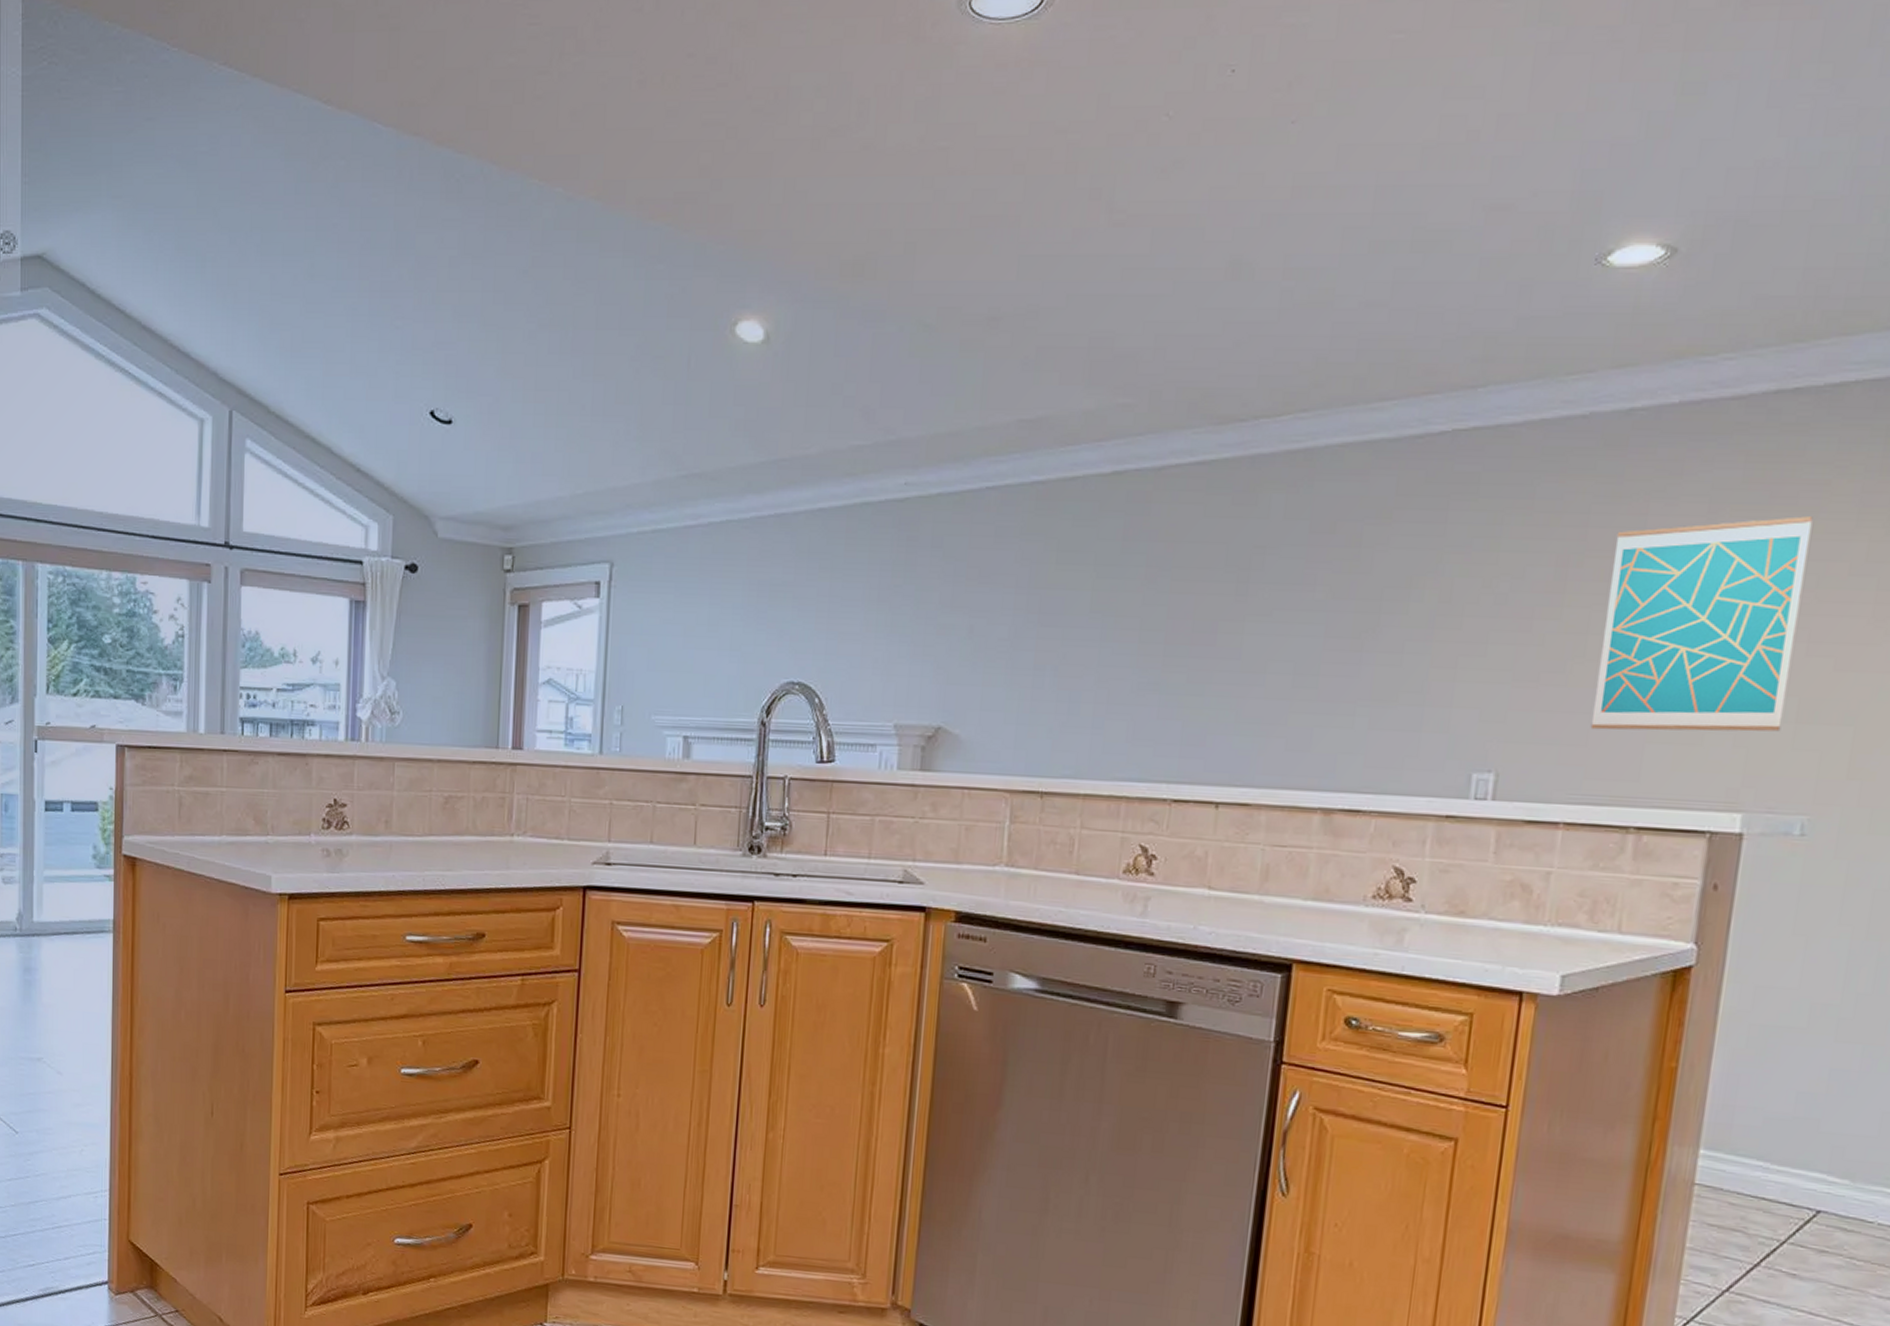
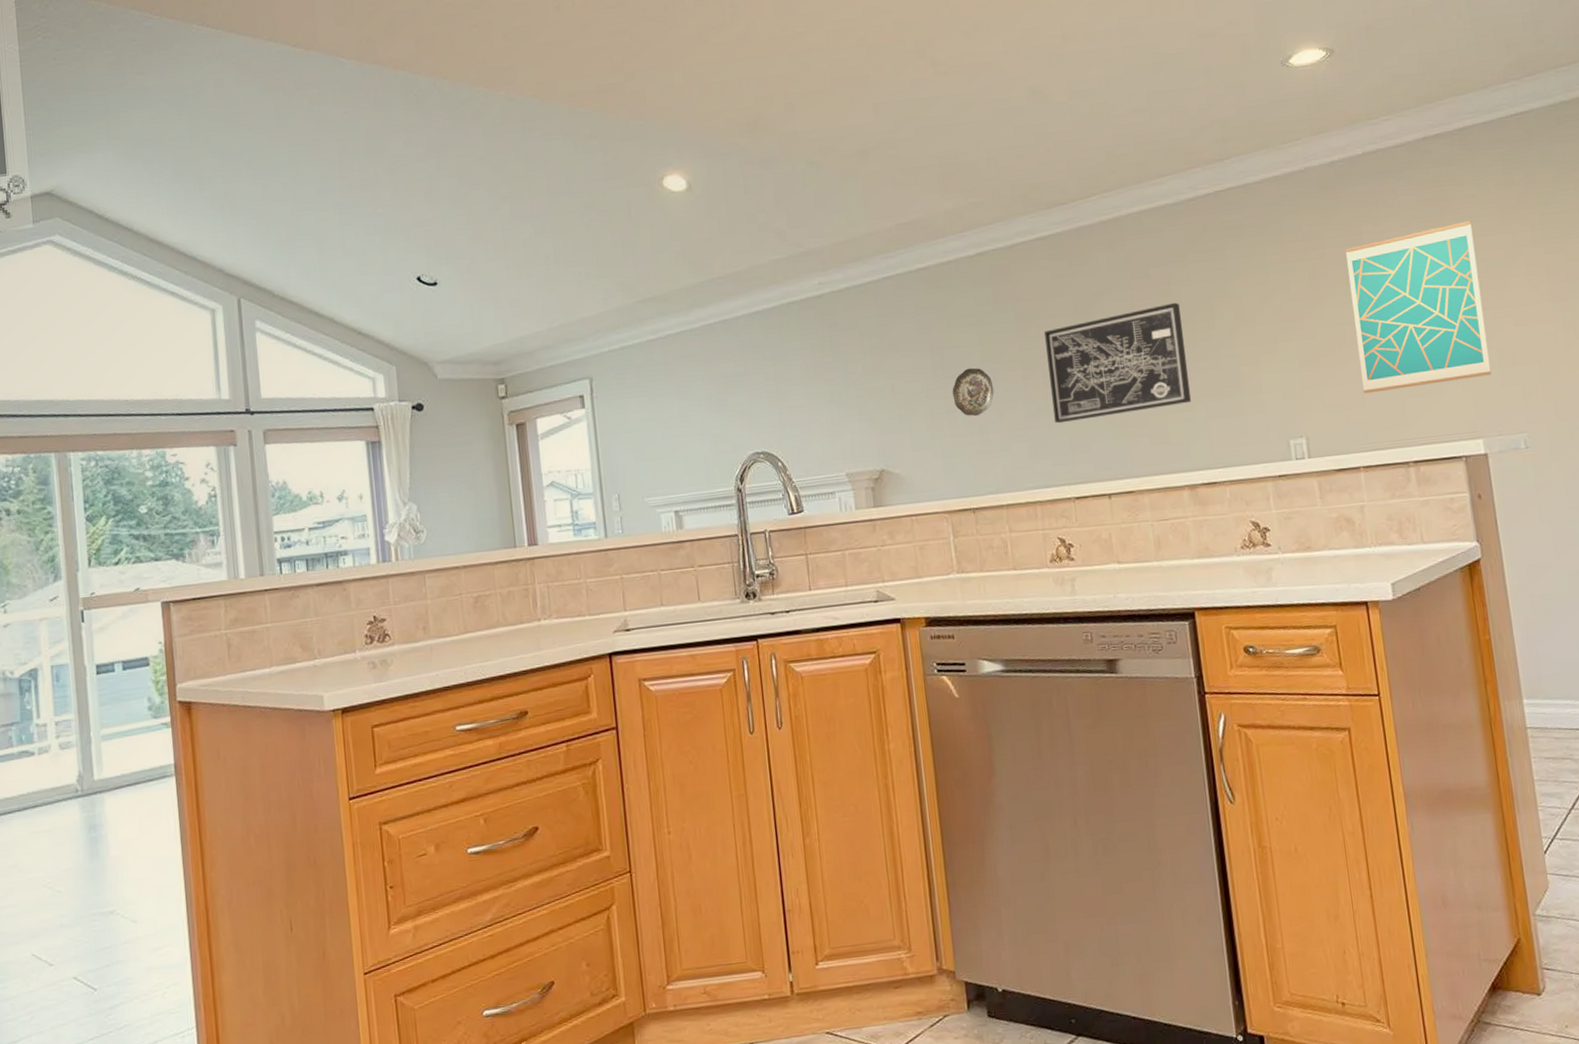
decorative plate: none [1044,617,1099,680] -> present [952,367,995,417]
wall art: none [1168,571,1368,705] -> present [1044,302,1191,424]

